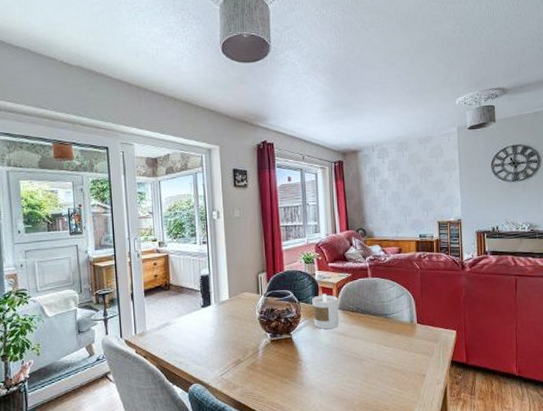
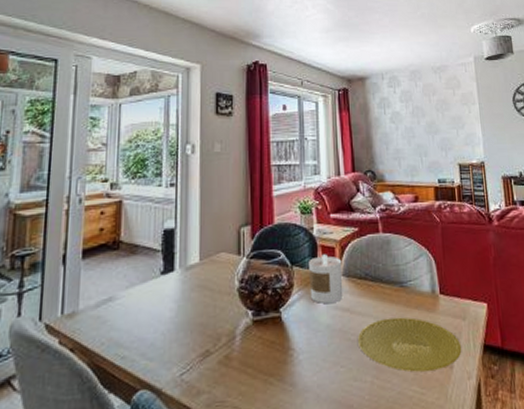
plate: none [350,340,433,378] -> present [357,317,462,372]

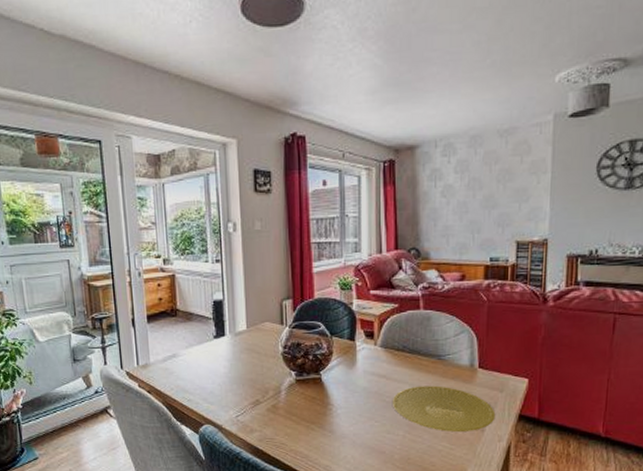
candle: present [309,254,343,304] -> none [348,327,380,371]

